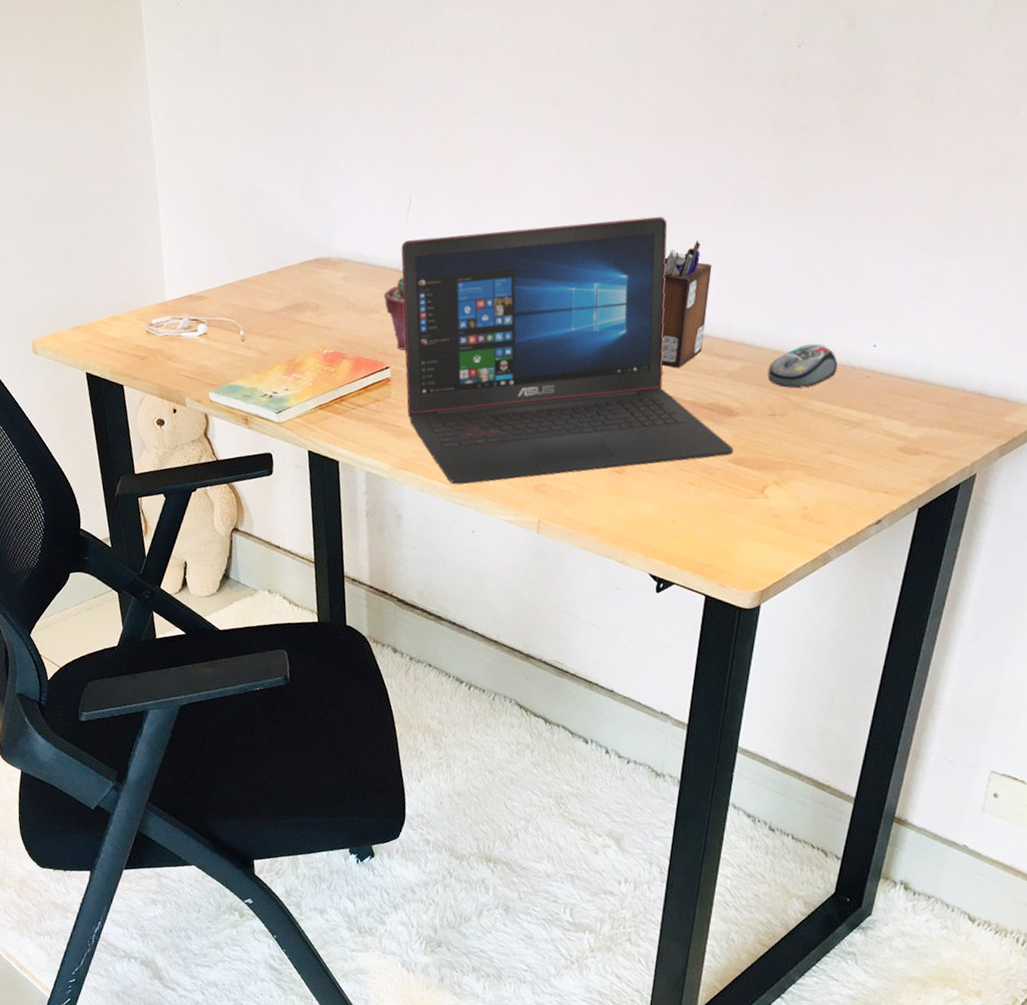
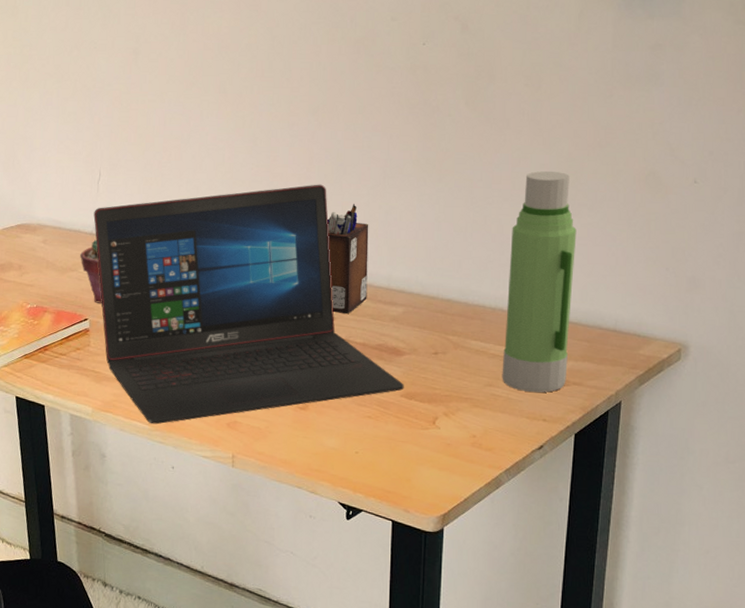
computer mouse: present [767,344,838,389] -> none [427,290,488,330]
water bottle: none [844,204,953,462] -> present [502,171,577,393]

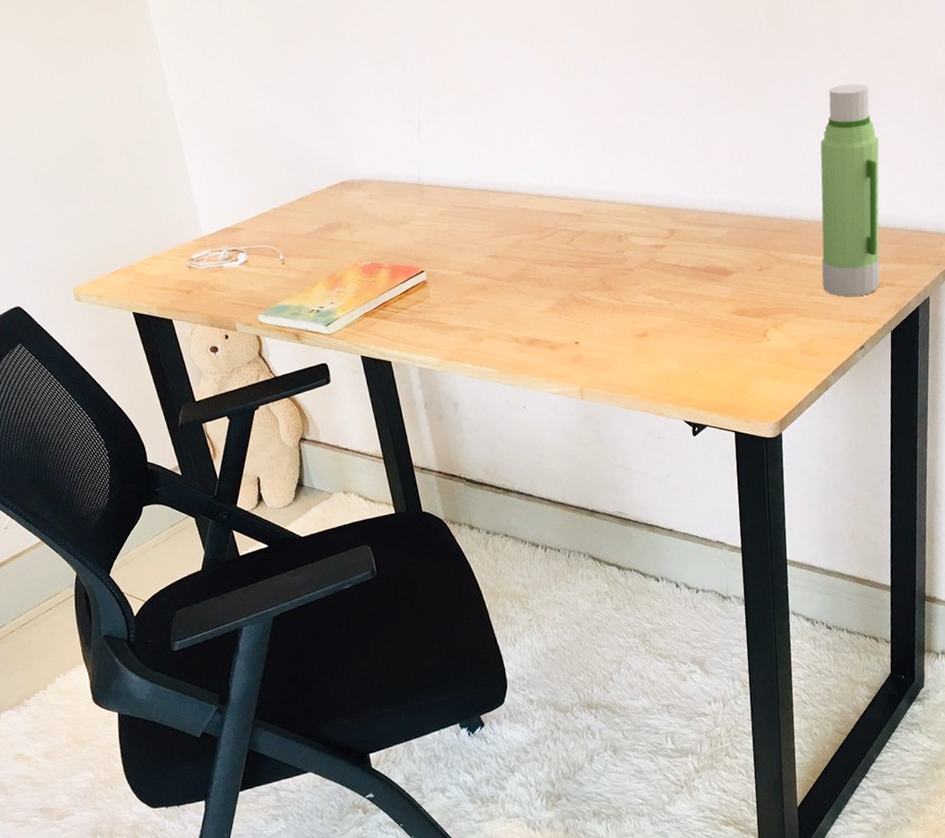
potted succulent: present [80,239,102,303] -> none [409,190,436,254]
laptop: present [93,184,404,425] -> none [418,115,735,368]
desk organizer: present [327,204,369,314] -> none [648,132,693,240]

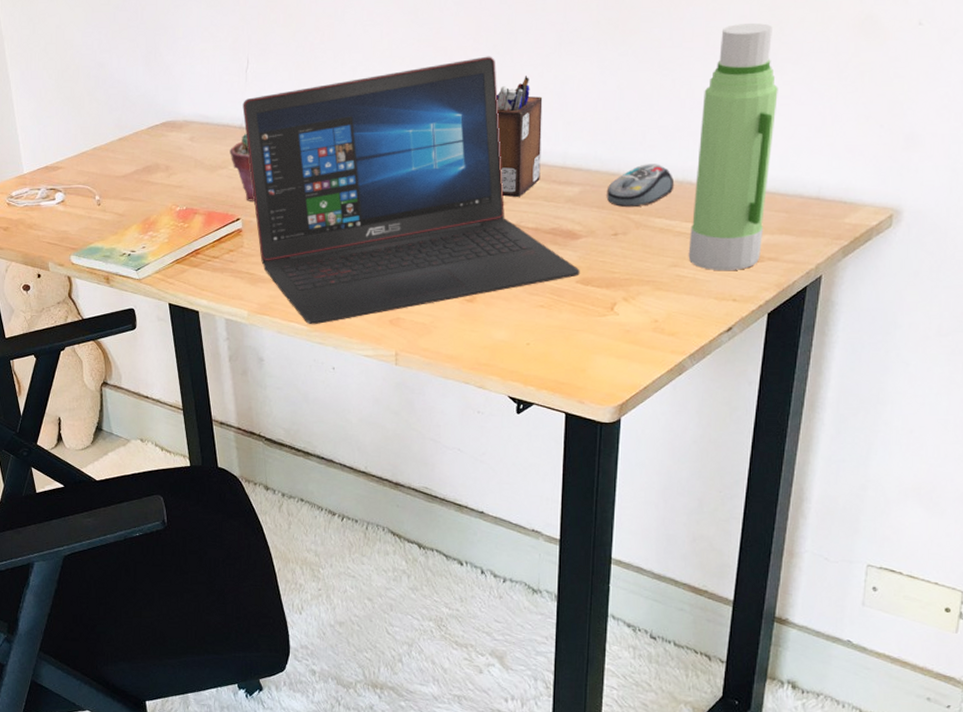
potted succulent: none [409,190,436,254] -> present [230,133,255,201]
laptop: none [418,115,735,368] -> present [242,56,580,325]
desk organizer: none [648,132,693,240] -> present [496,76,543,197]
computer mouse: none [749,206,805,246] -> present [606,164,675,208]

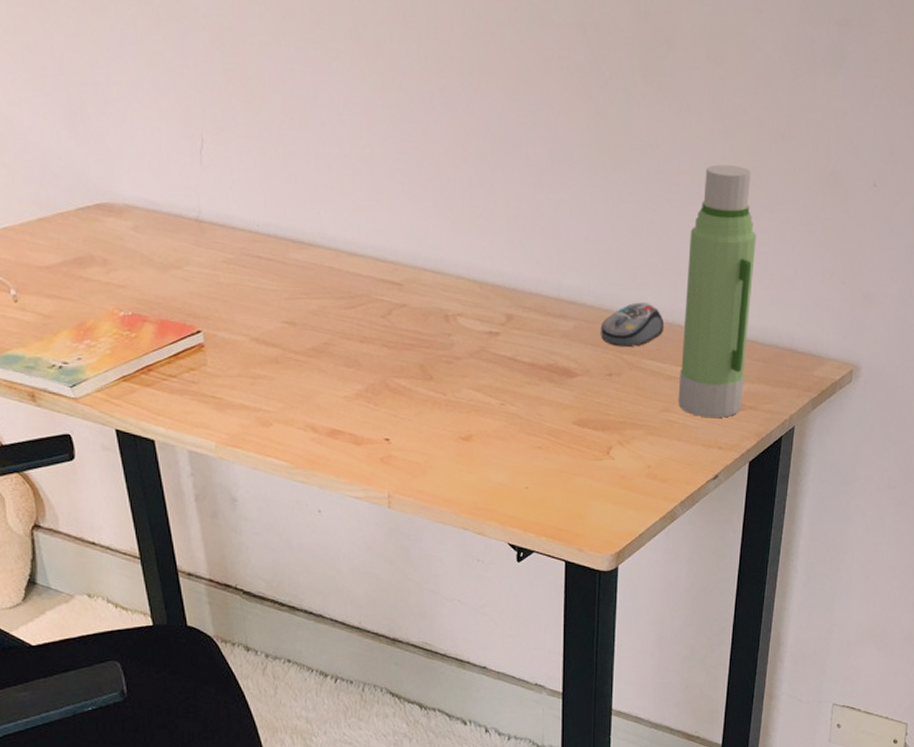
potted succulent: present [230,133,255,201] -> none [184,227,218,311]
laptop: present [242,56,580,325] -> none [198,167,576,461]
desk organizer: present [496,76,543,197] -> none [488,194,536,328]

